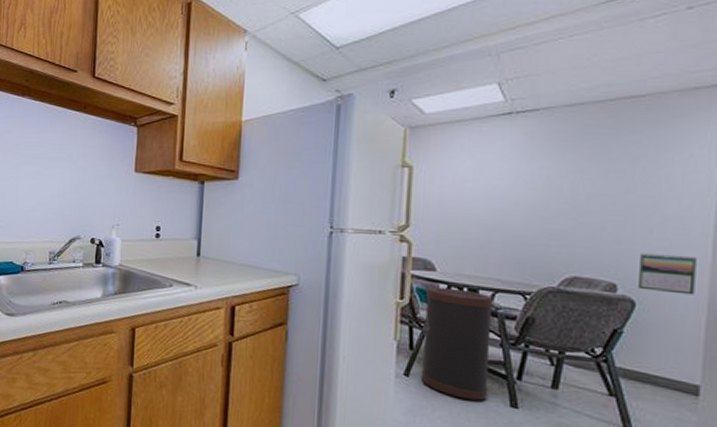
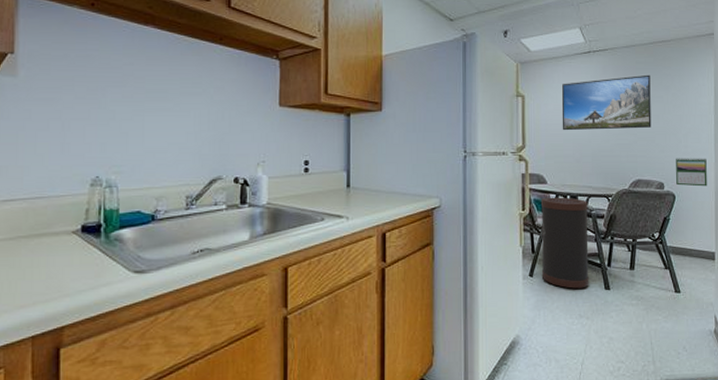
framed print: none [462,141,607,212] -> present [562,74,652,131]

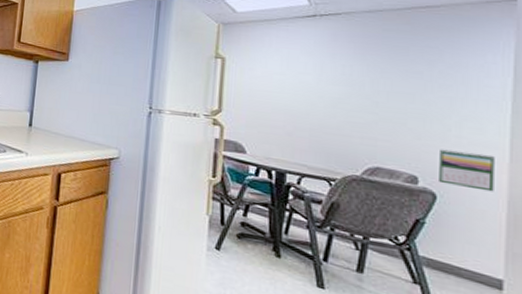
trash can: present [541,197,589,289] -> none [231,167,300,279]
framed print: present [562,74,652,131] -> none [270,45,404,108]

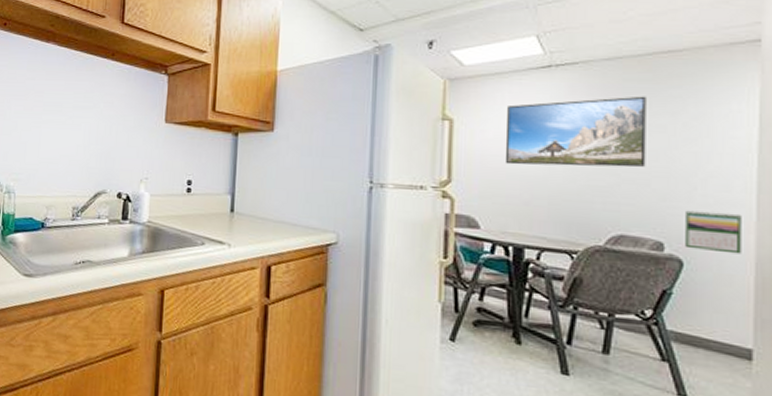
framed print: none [270,45,404,108] -> present [504,96,646,168]

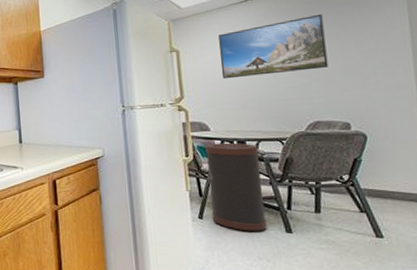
trash can: none [467,245,539,367] -> present [205,142,267,231]
calendar: present [686,210,741,254] -> none [363,93,410,125]

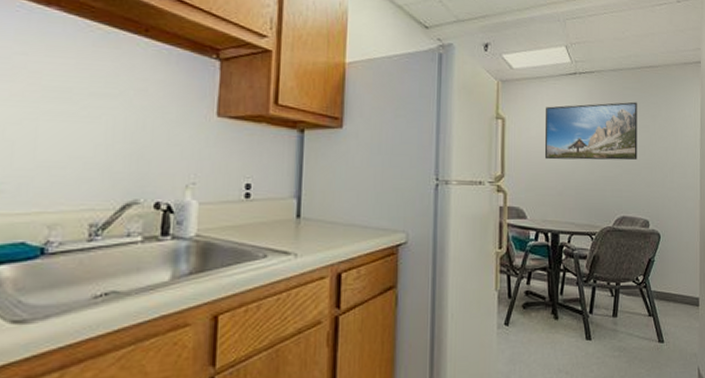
trash can: present [205,142,267,231] -> none [518,234,570,339]

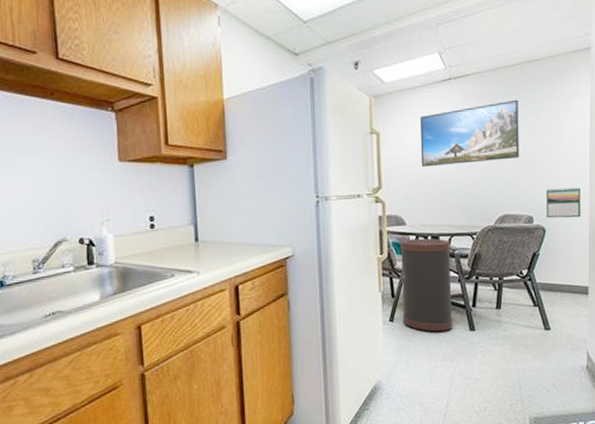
trash can: none [518,234,570,339] -> present [400,238,453,332]
calendar: none [661,194,692,226] -> present [546,187,581,219]

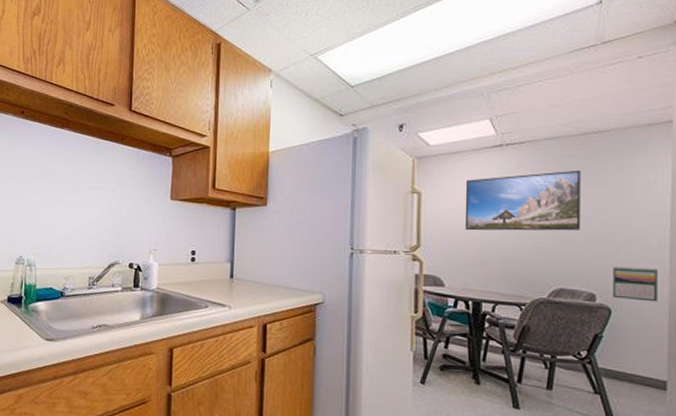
trash can: present [400,238,453,332] -> none [435,301,494,404]

